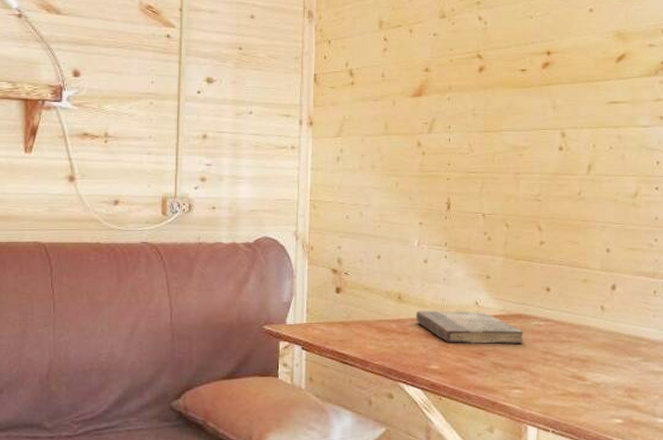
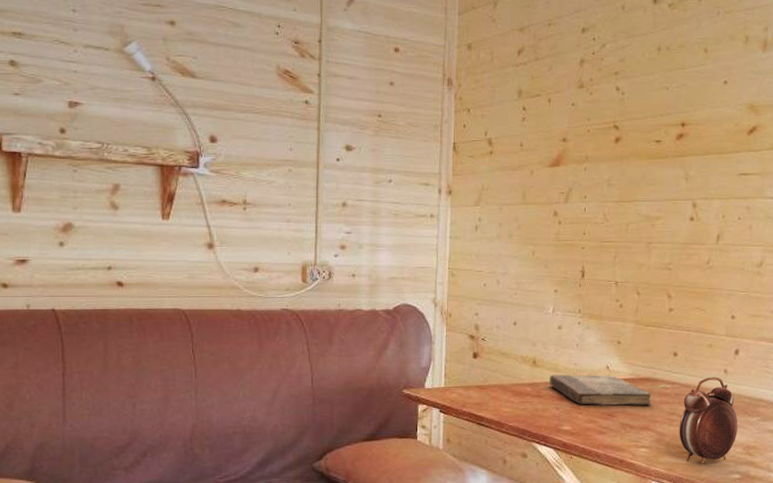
alarm clock: none [554,314,618,408] -> present [679,377,738,464]

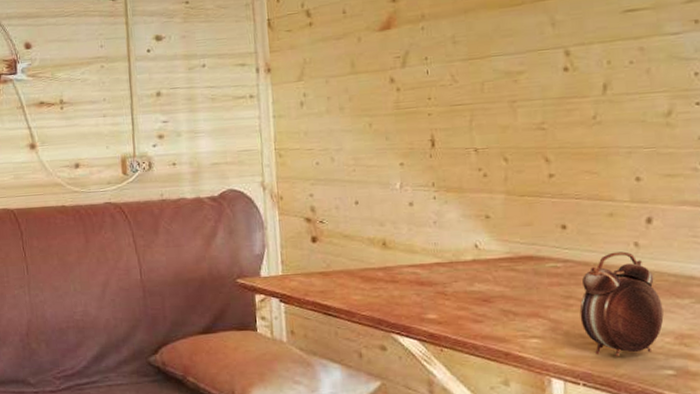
book: present [549,374,652,406] -> none [404,255,539,290]

